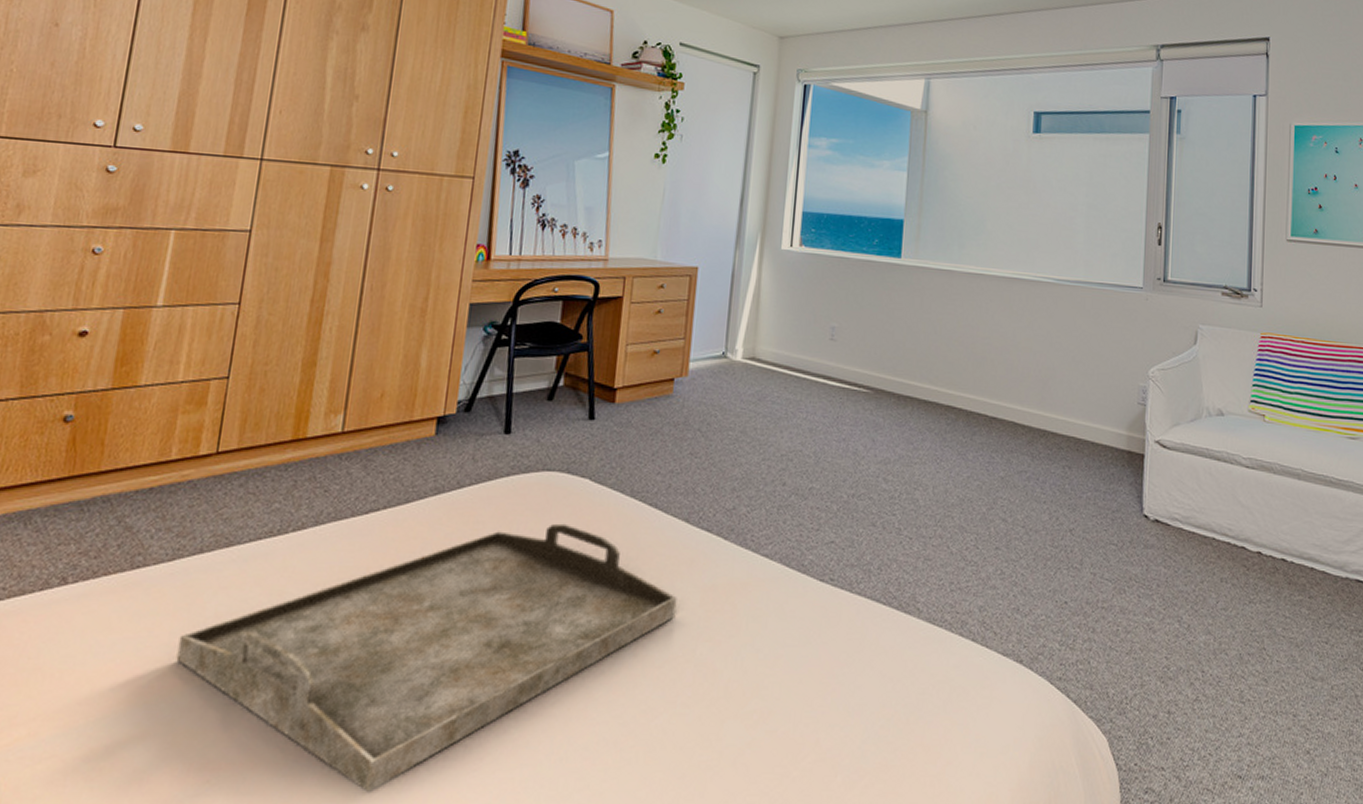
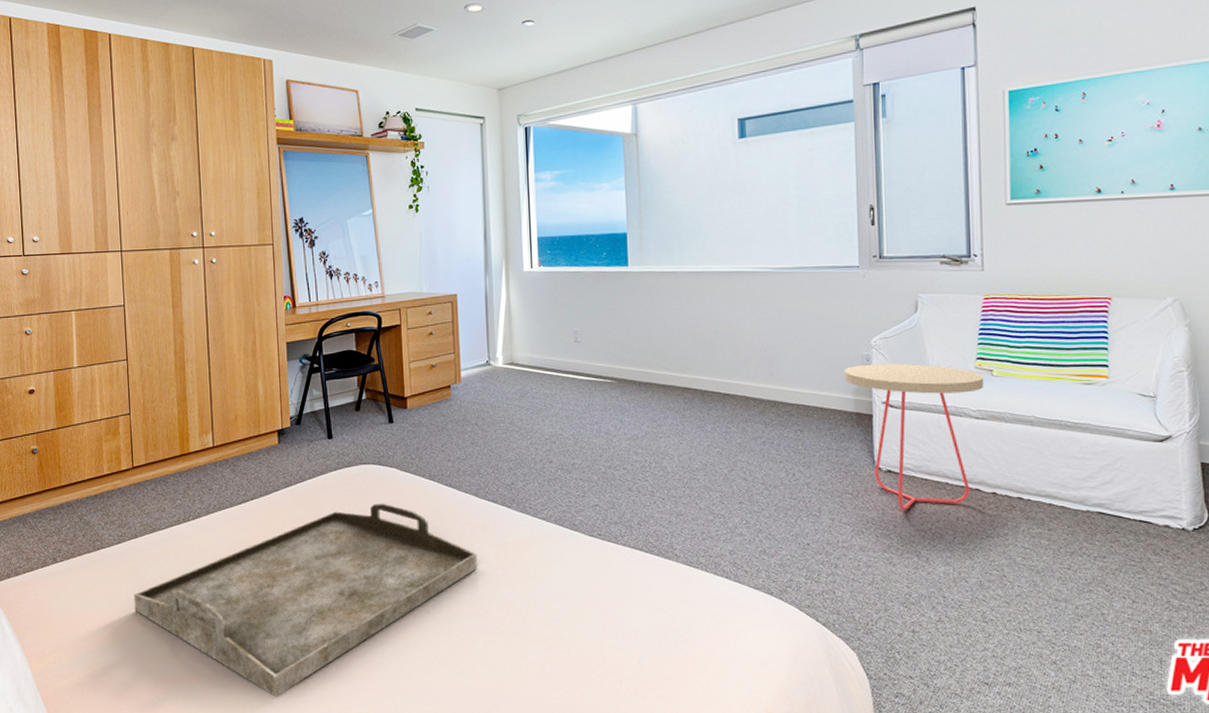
side table: none [1119,397,1256,568] -> present [845,363,984,511]

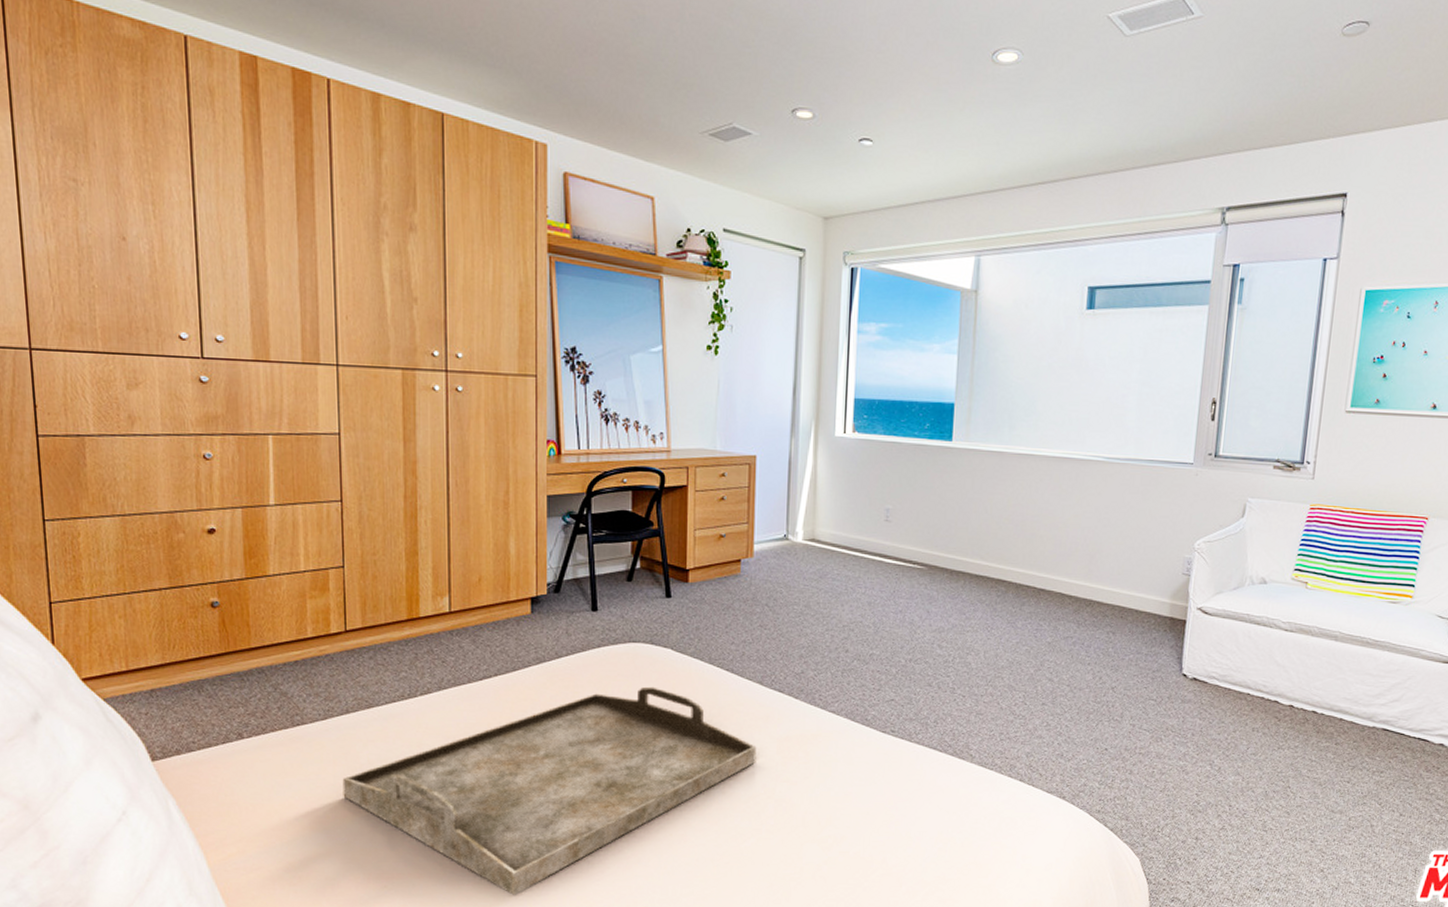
side table: present [845,363,984,511] -> none [1164,568,1299,720]

